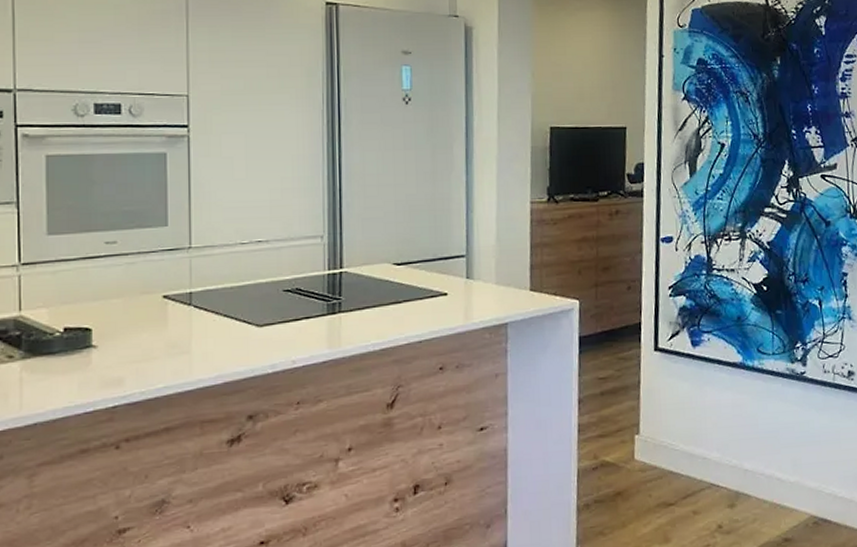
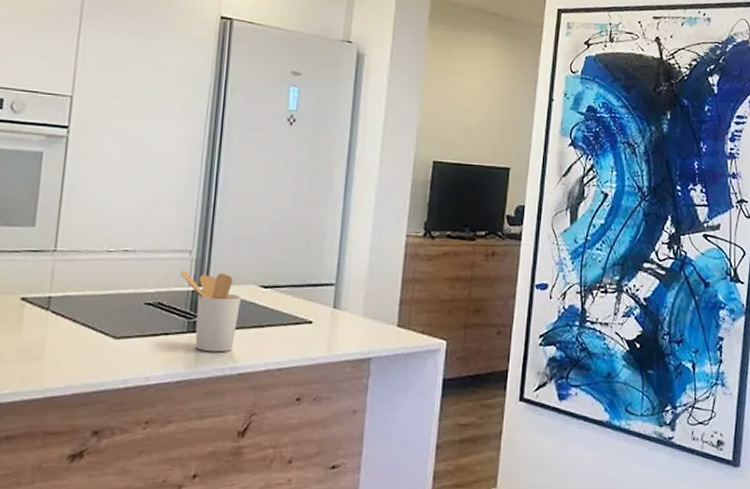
utensil holder: none [314,254,376,332] -> present [180,271,241,353]

